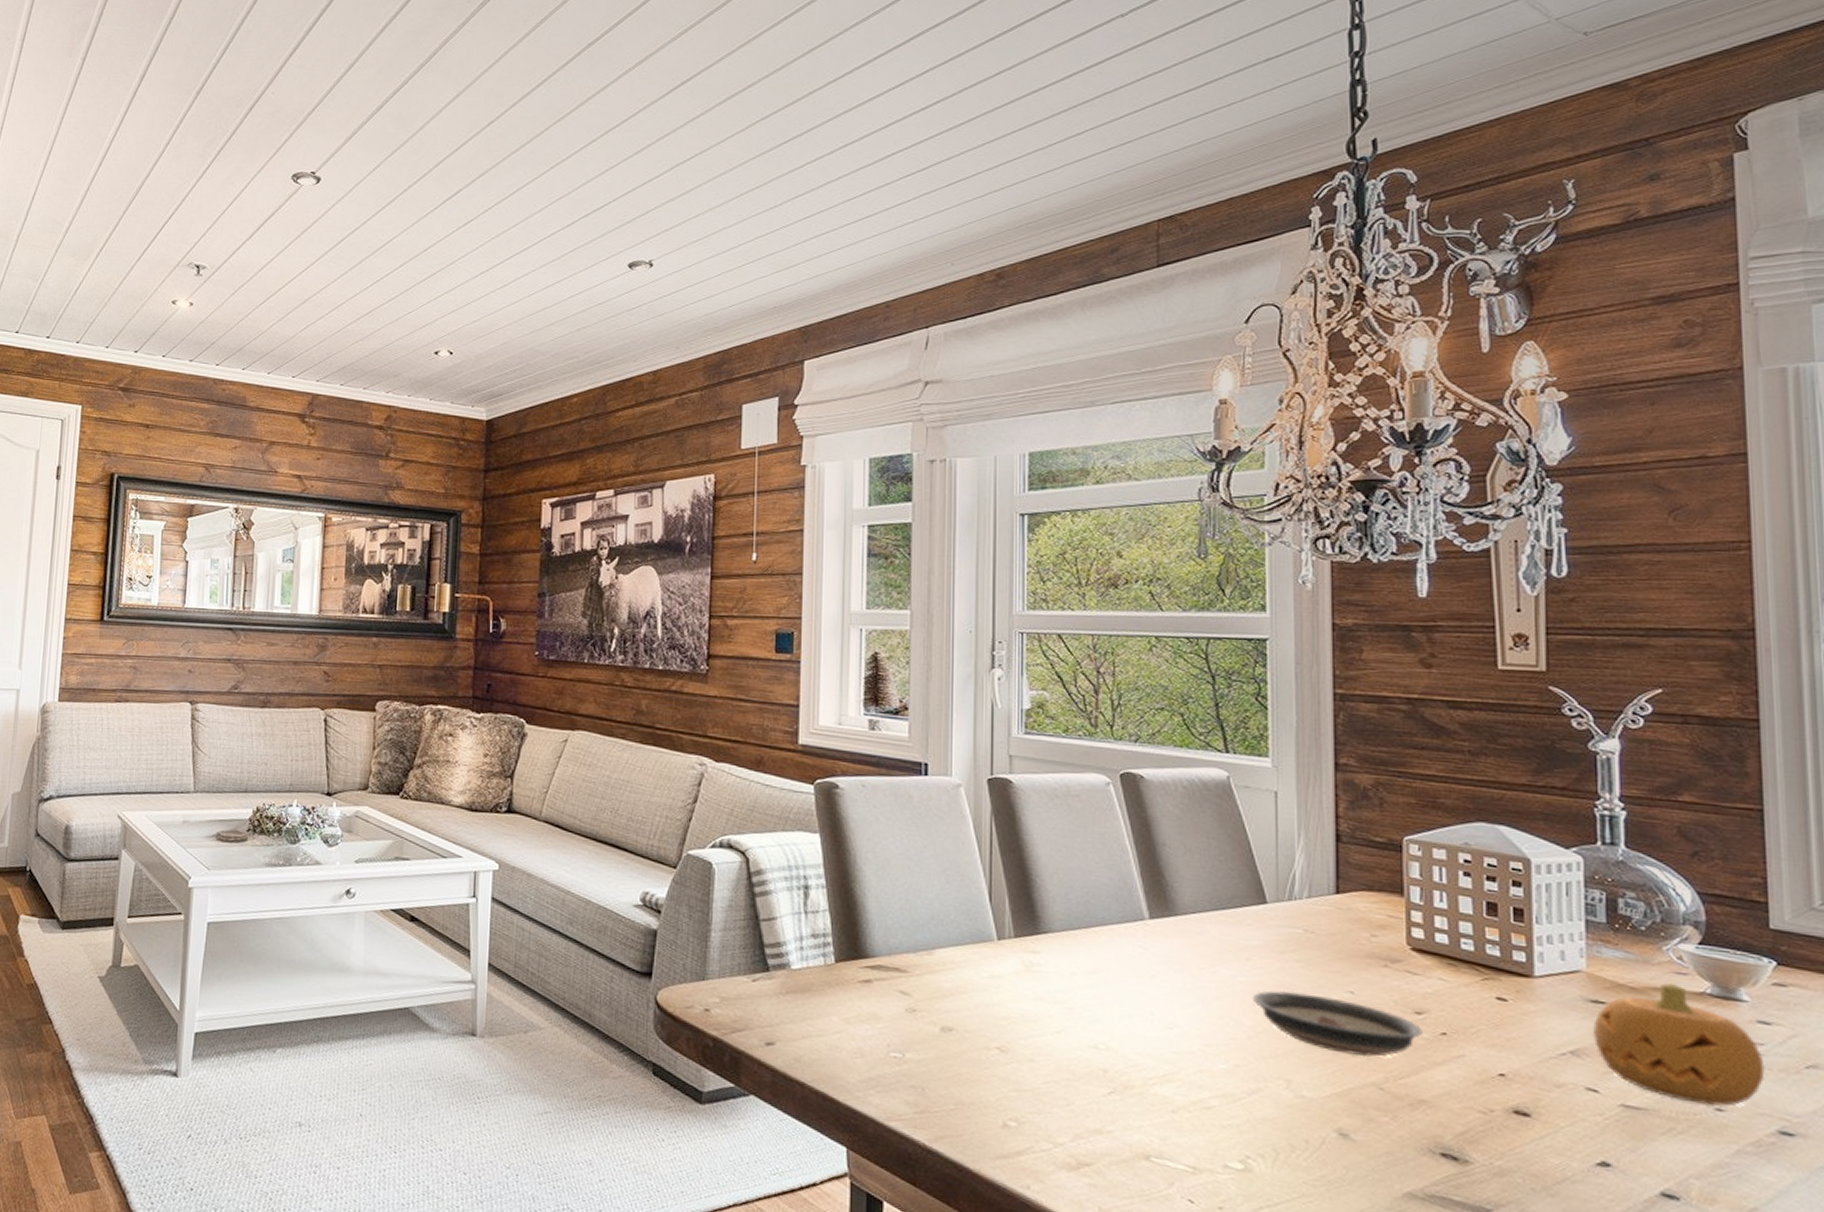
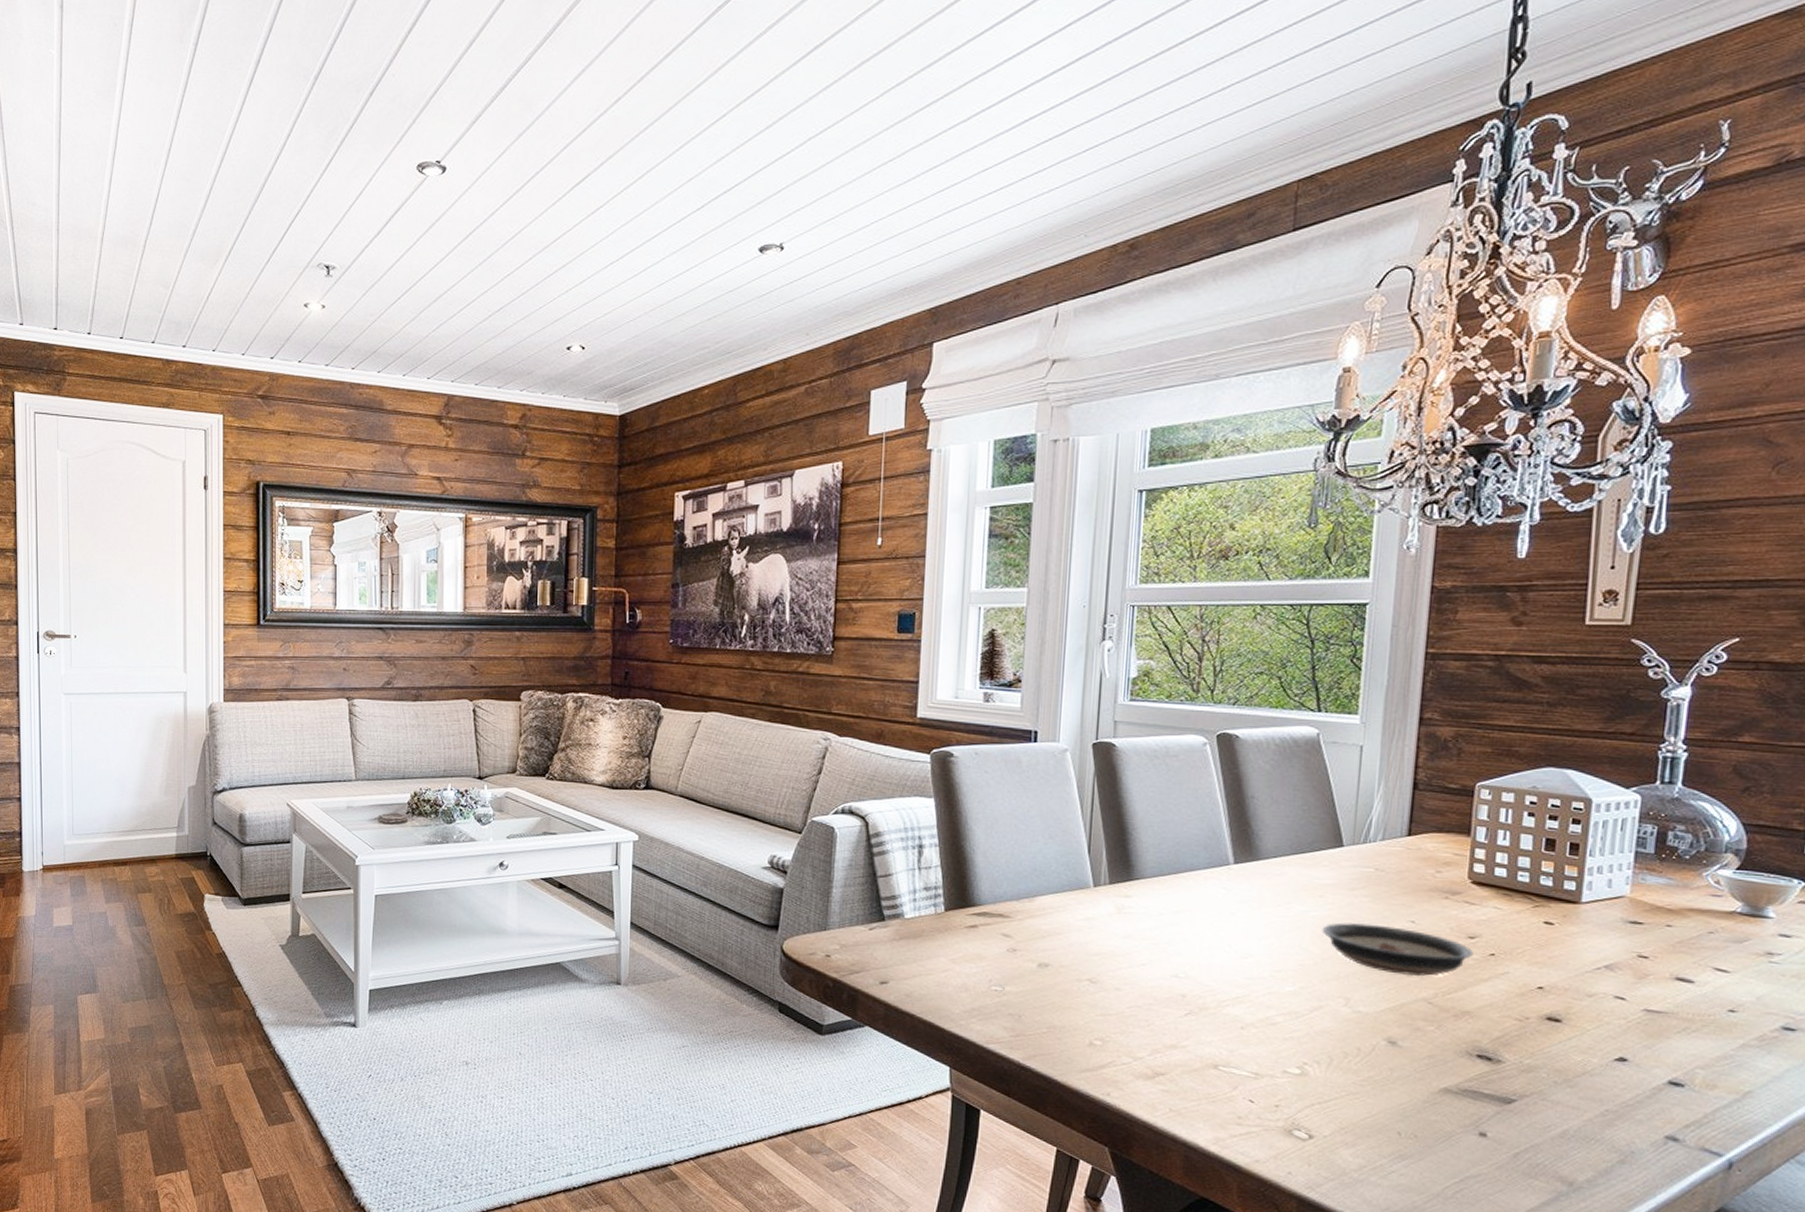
fruit: present [1593,983,1765,1107] -> none [1627,904,1779,1009]

